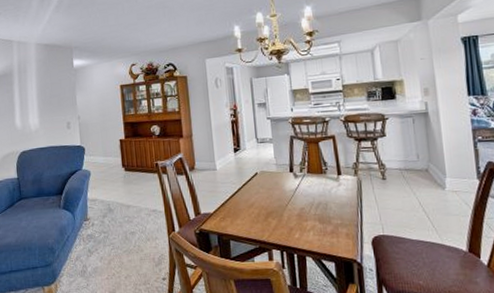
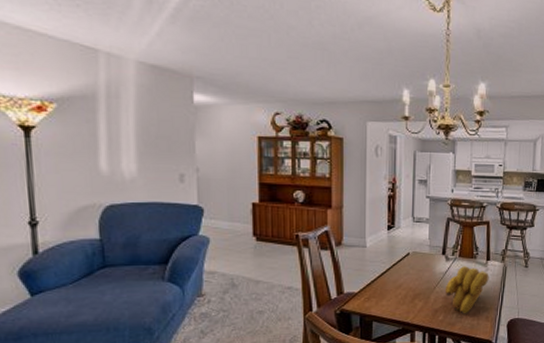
banana bunch: none [297,182,344,232] -> present [445,266,489,314]

